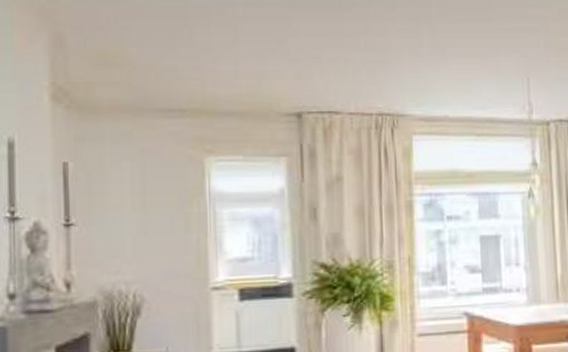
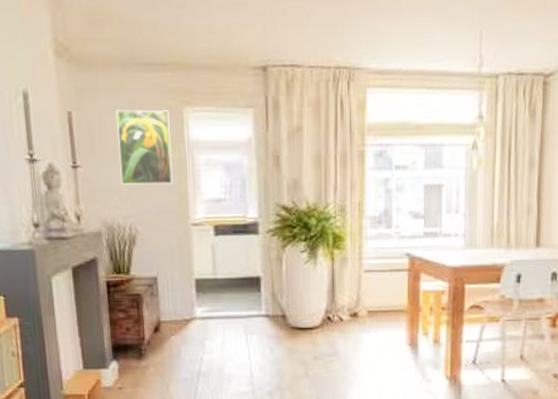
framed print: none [123,159,191,245] -> present [116,109,174,185]

